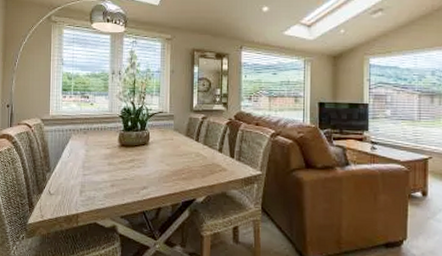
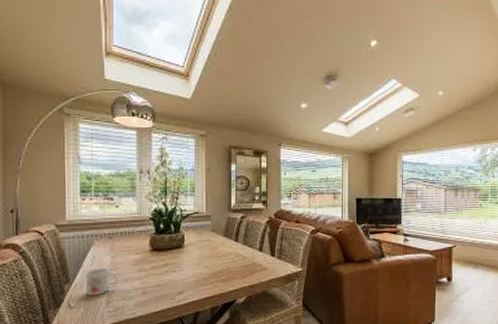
mug: none [64,159,90,185] -> present [86,267,118,296]

